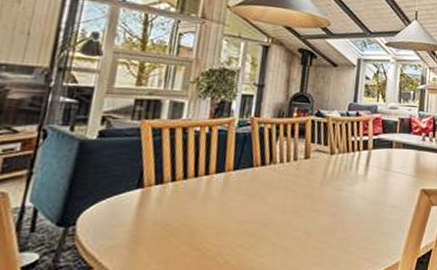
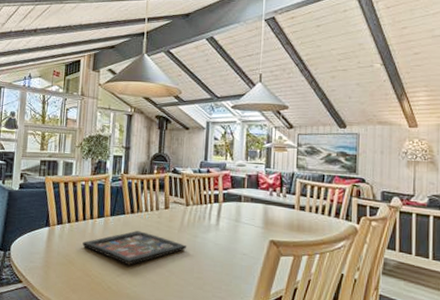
decorative tray: none [191,187,330,231] -> present [82,231,187,266]

